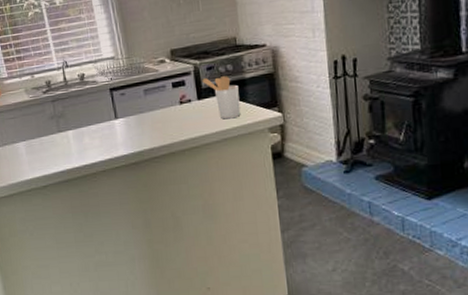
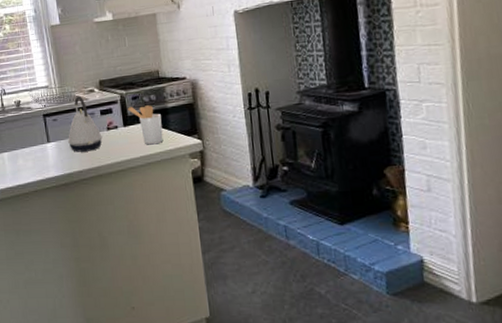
kettle: none [137,67,175,129] -> present [68,95,103,152]

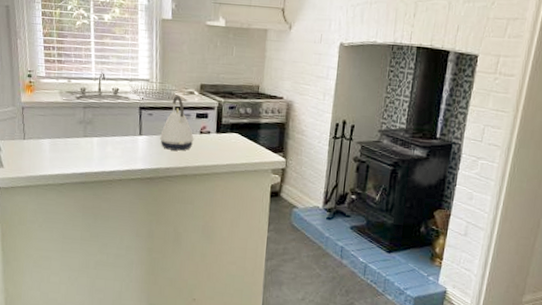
utensil holder: present [128,105,164,145] -> none [223,115,253,155]

